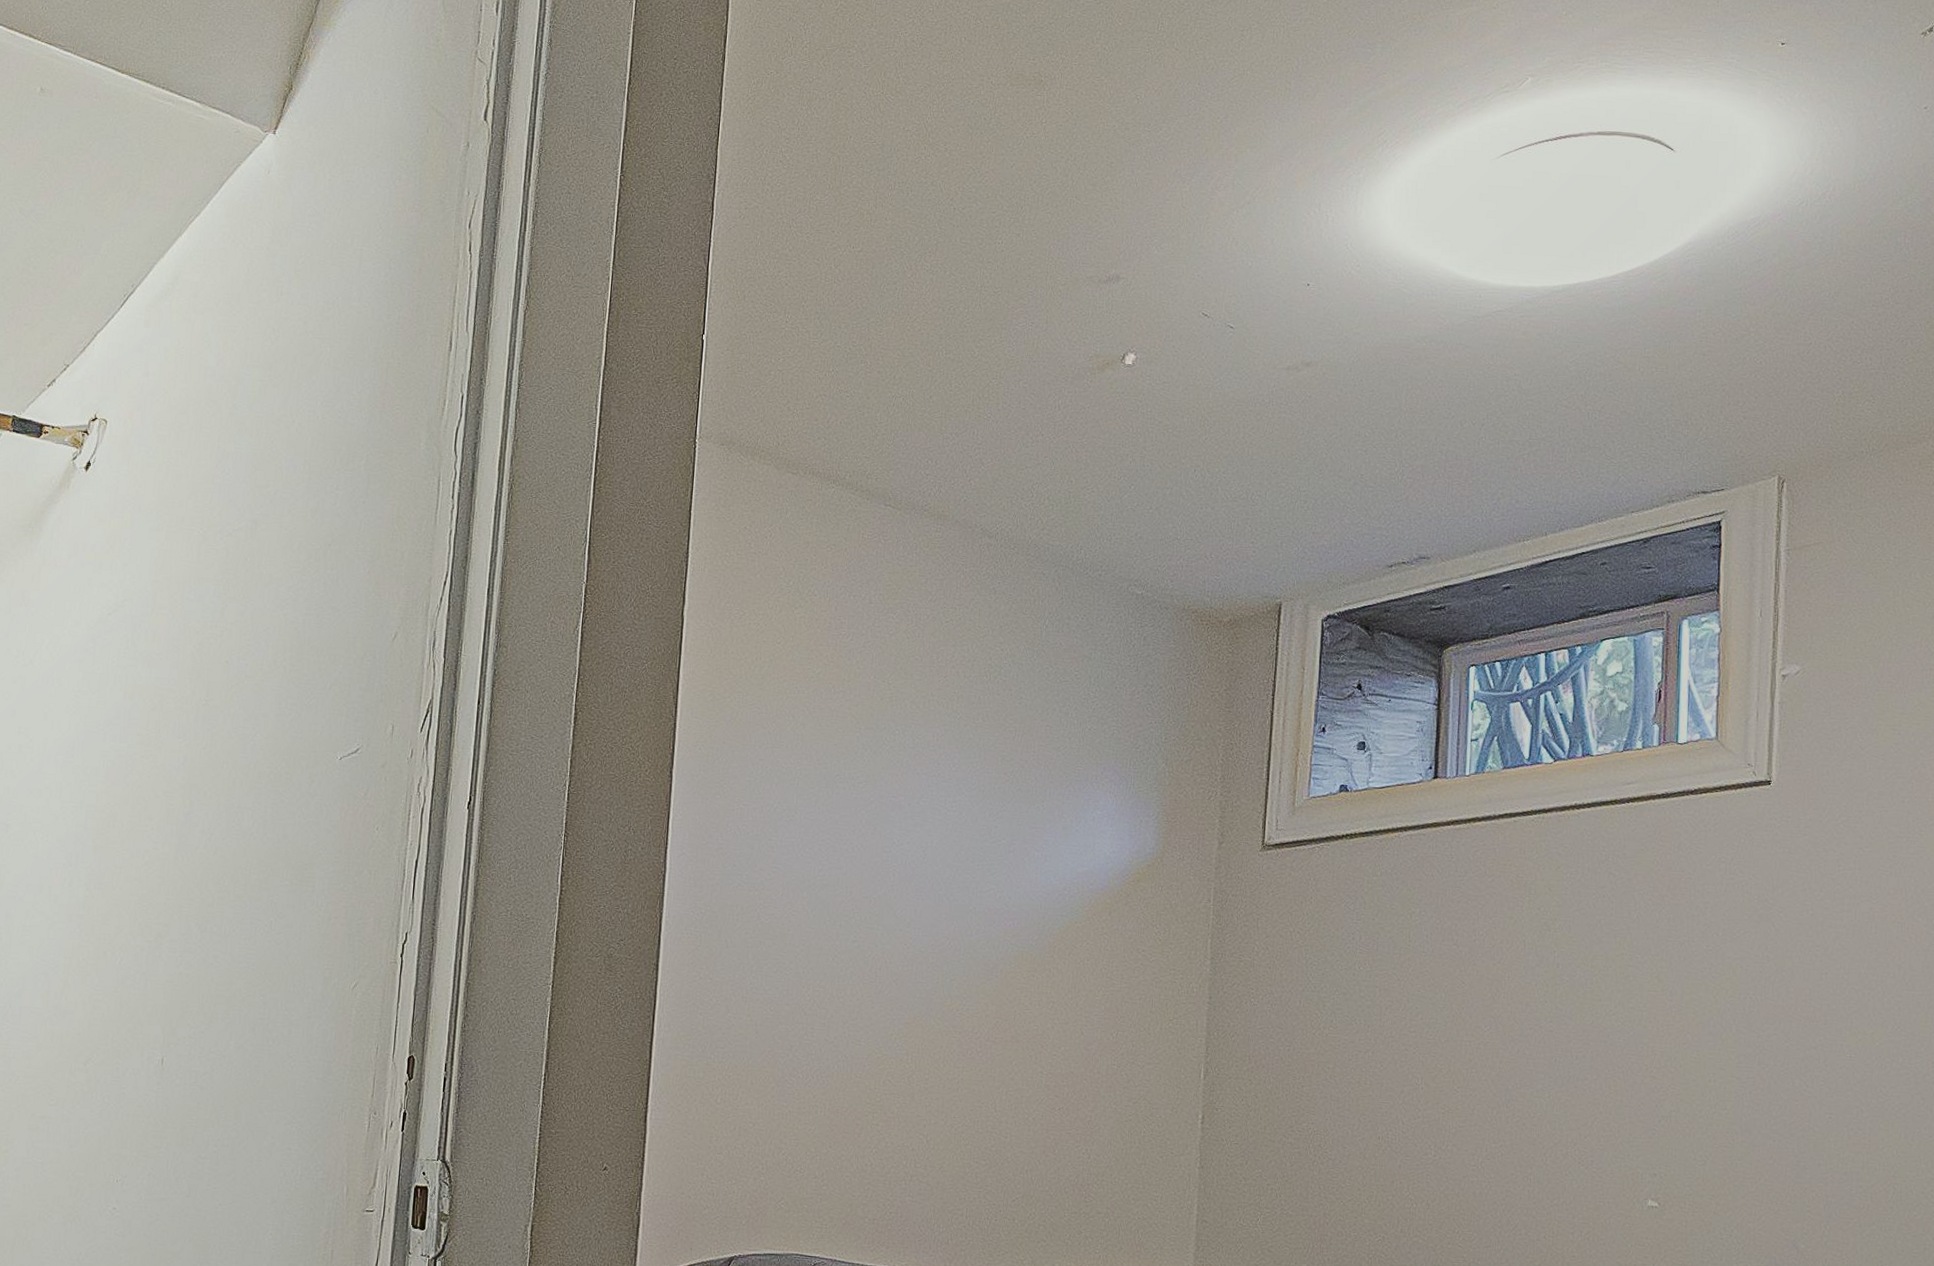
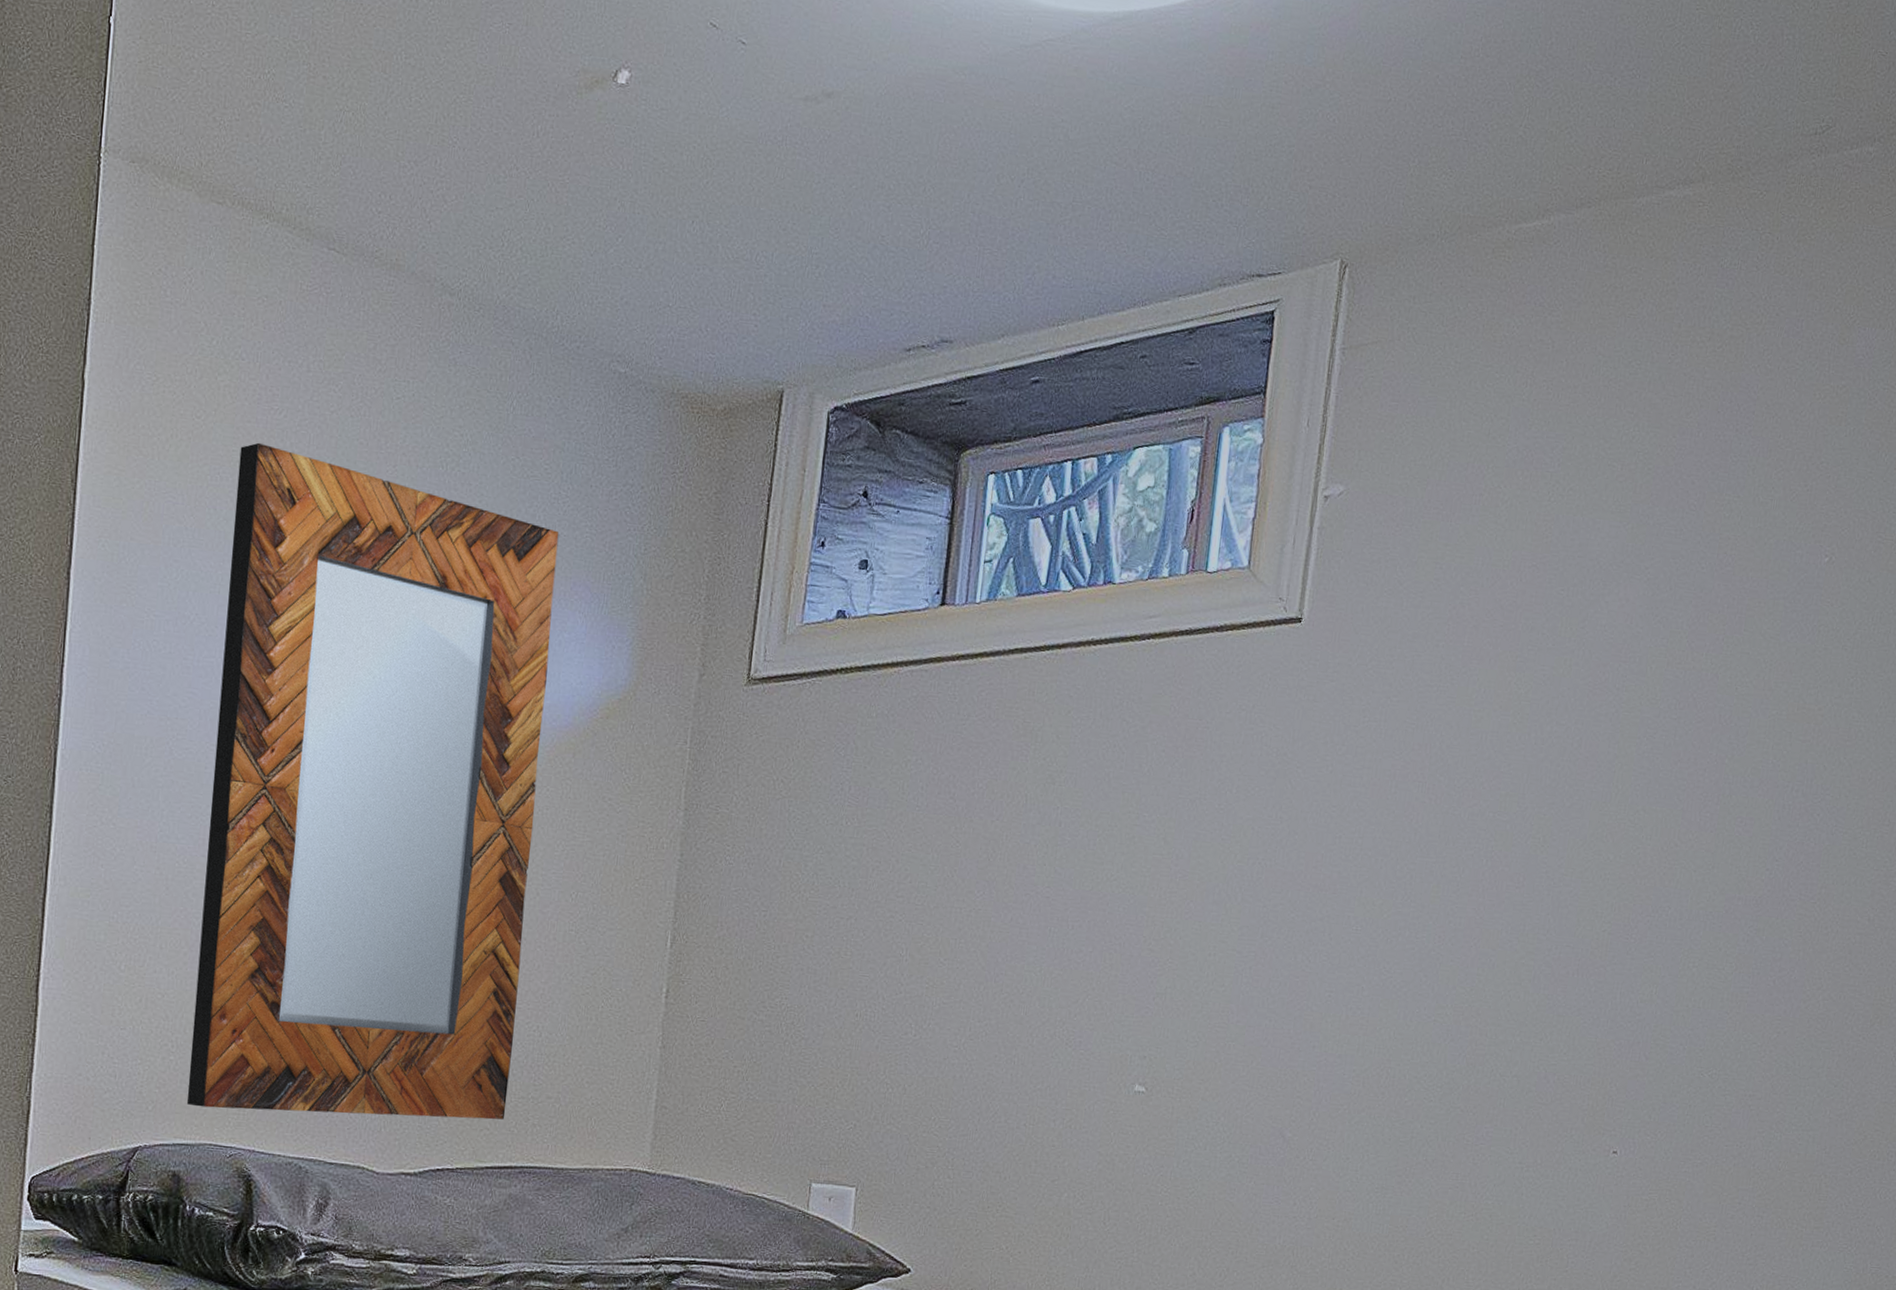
home mirror: none [775,661,1090,1233] -> present [186,442,559,1120]

